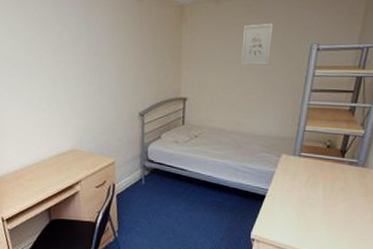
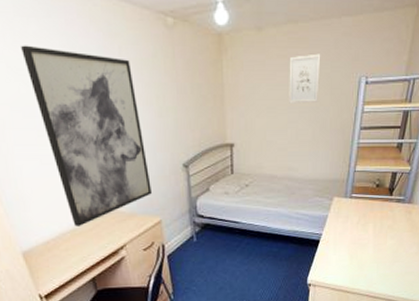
wall art: none [21,12,110,160] -> present [21,45,152,226]

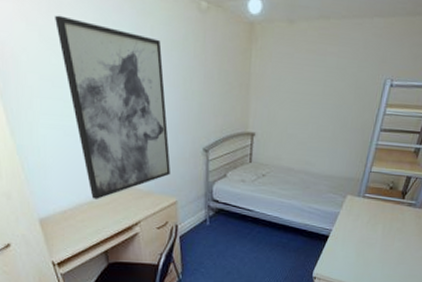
wall art: present [289,53,321,104] -> none [313,52,350,100]

